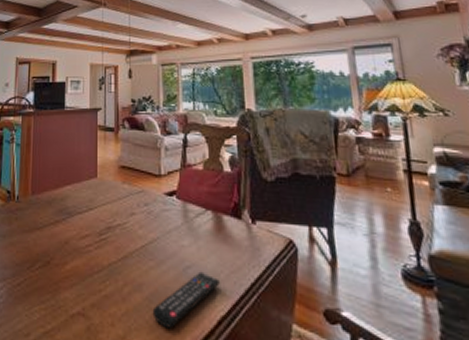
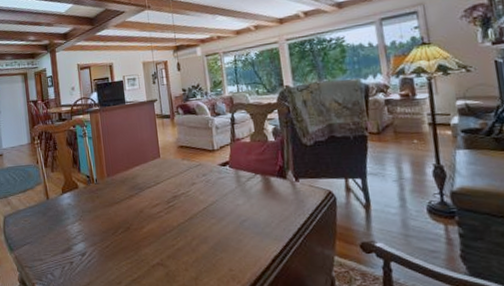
remote control: present [152,271,221,328] -> none [217,223,273,268]

